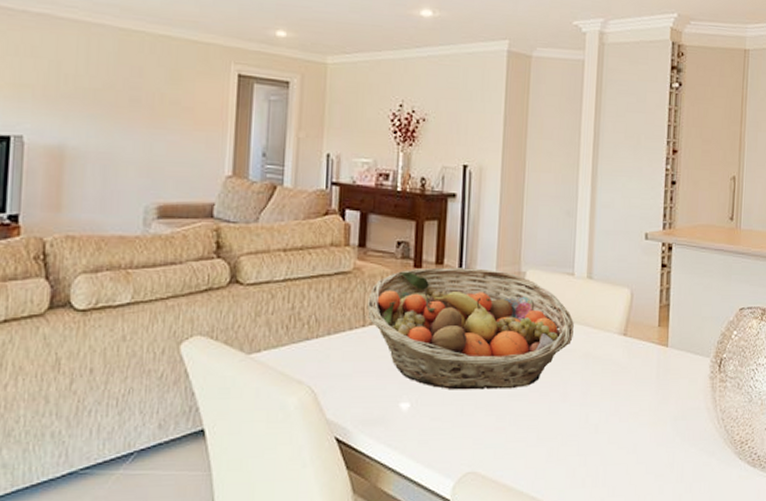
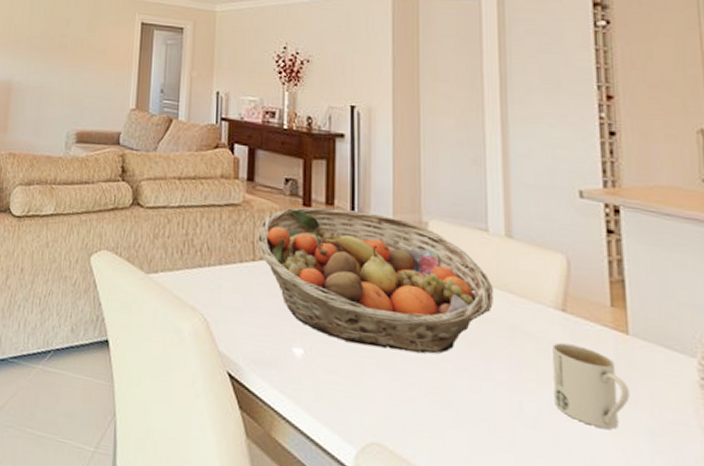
mug: none [612,361,664,422] -> present [552,343,630,429]

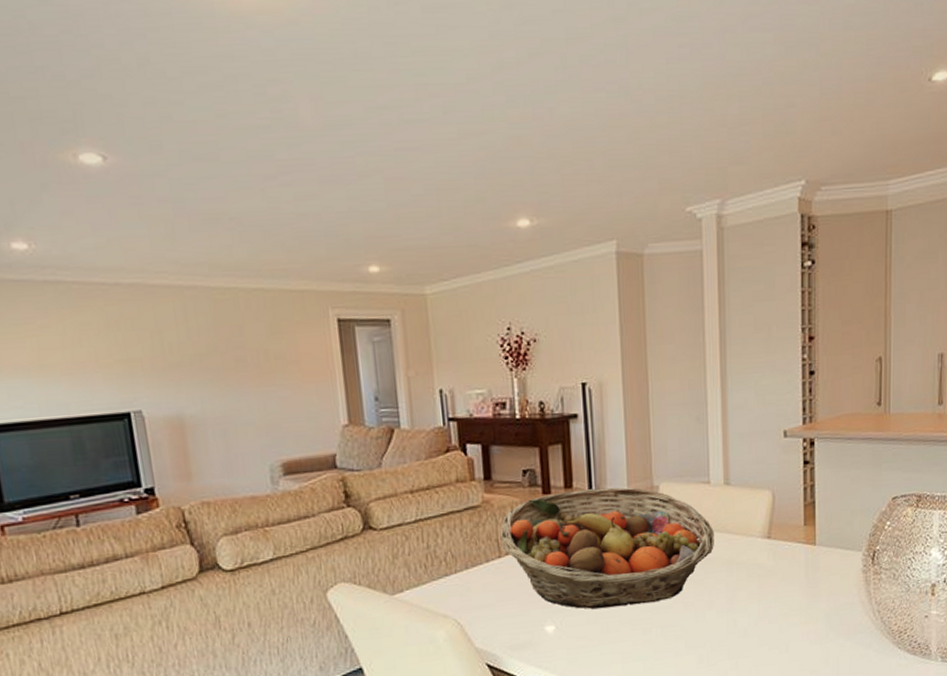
mug: present [552,343,630,429] -> none [760,563,814,623]

